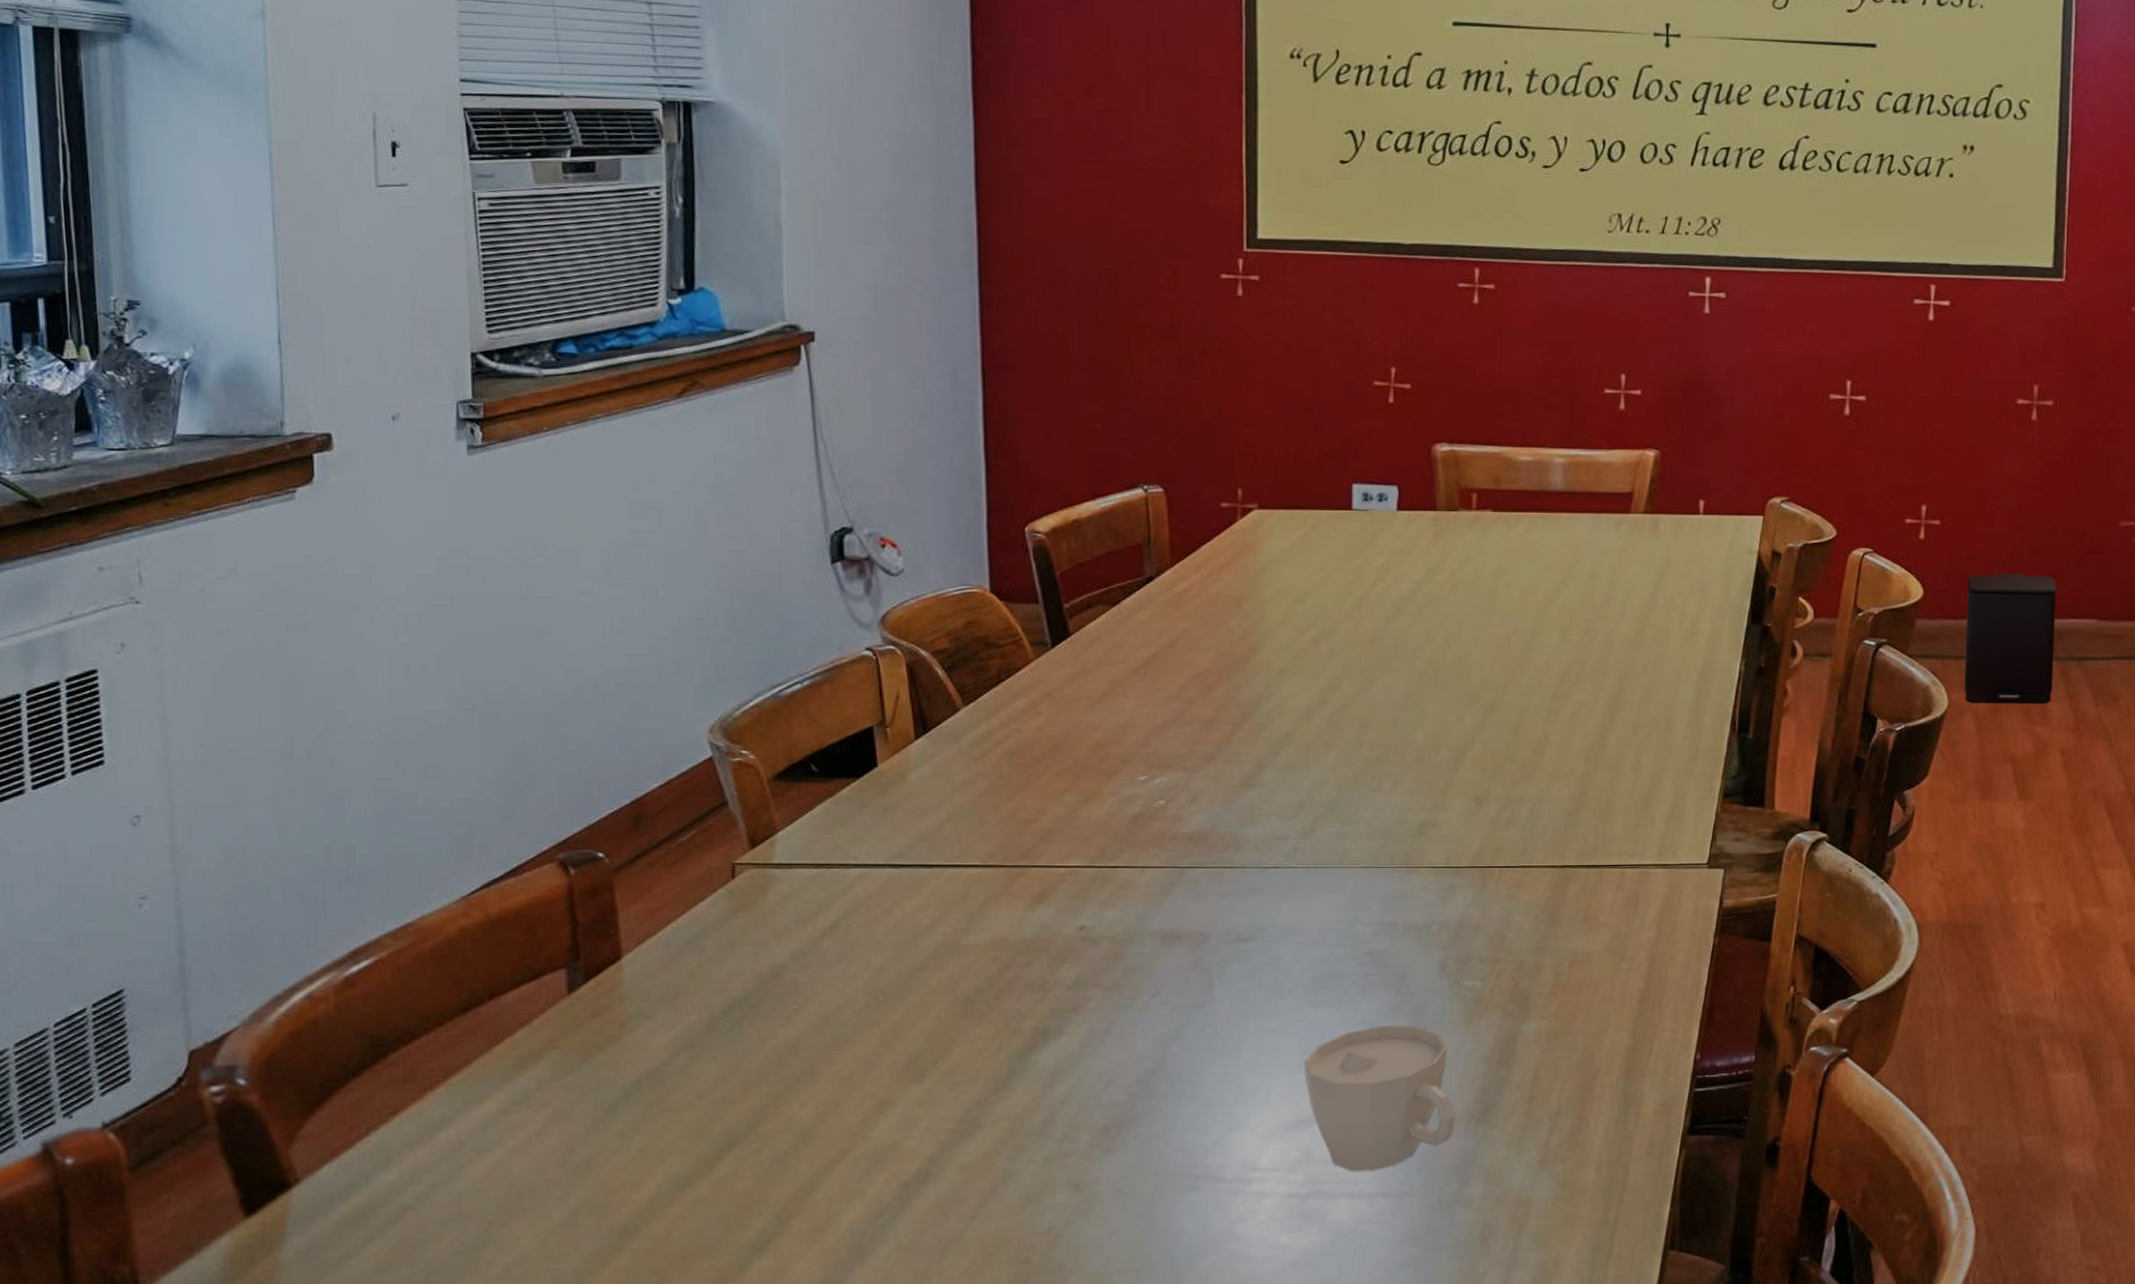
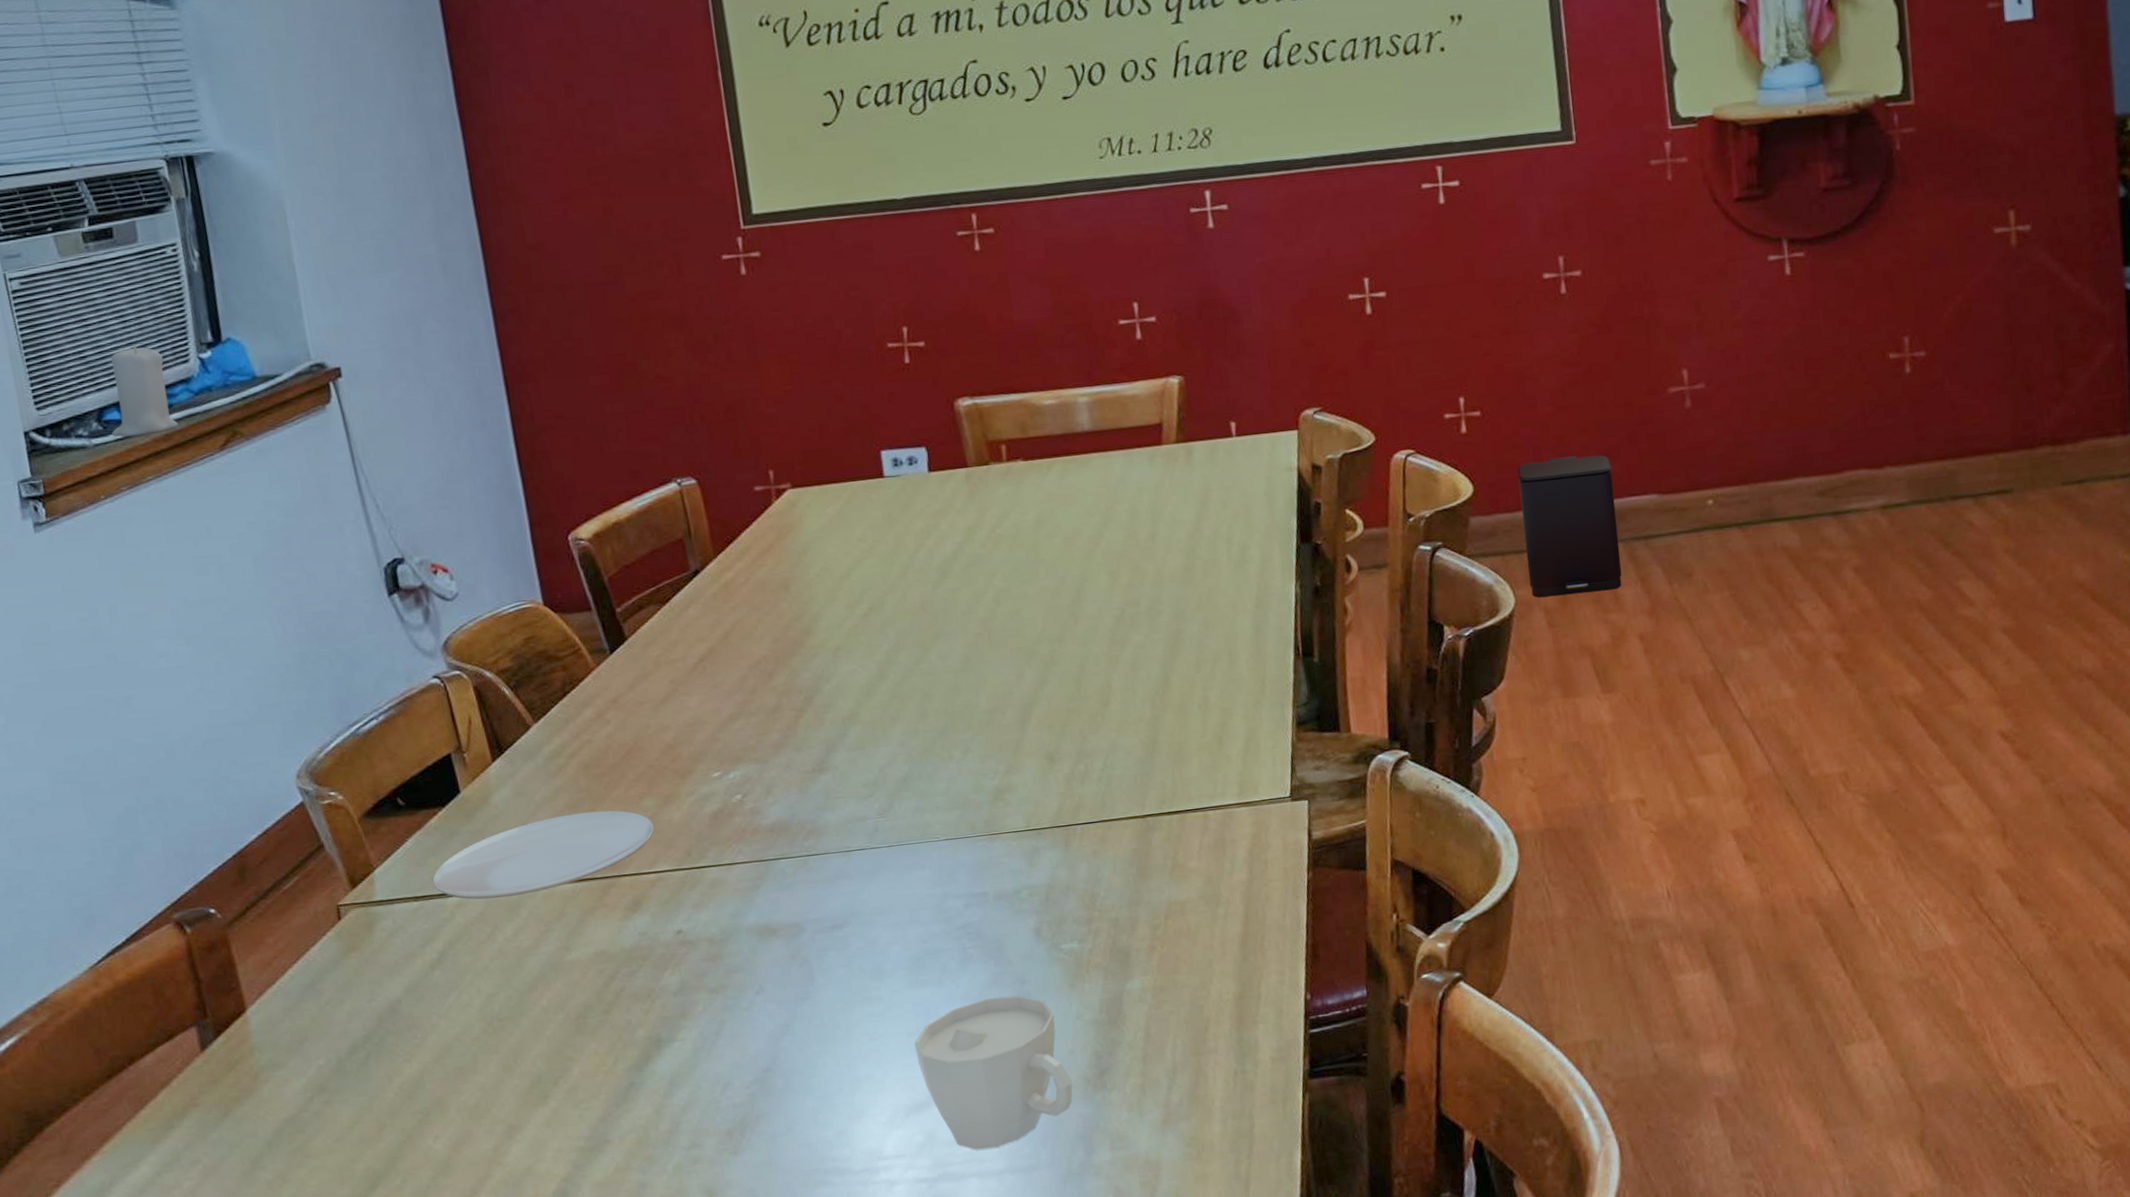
candle: none [565,281,637,373] -> present [110,345,179,438]
plate: none [836,800,1071,875] -> present [432,810,654,900]

